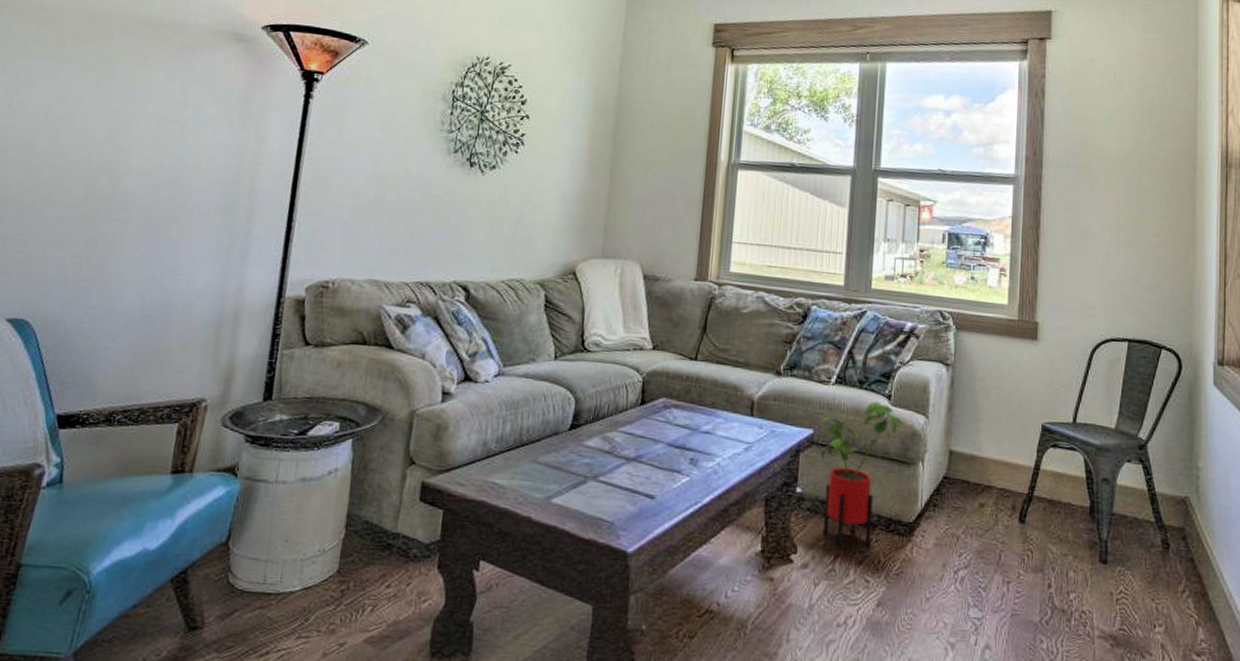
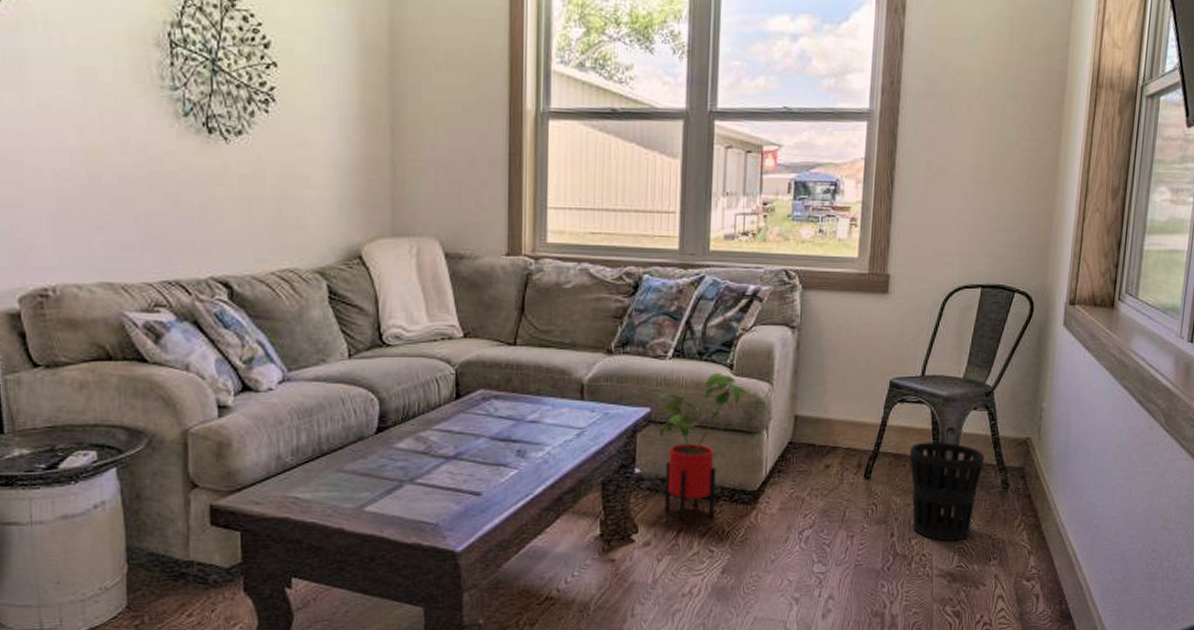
wastebasket: none [1065,490,1142,601] -> present [910,441,985,542]

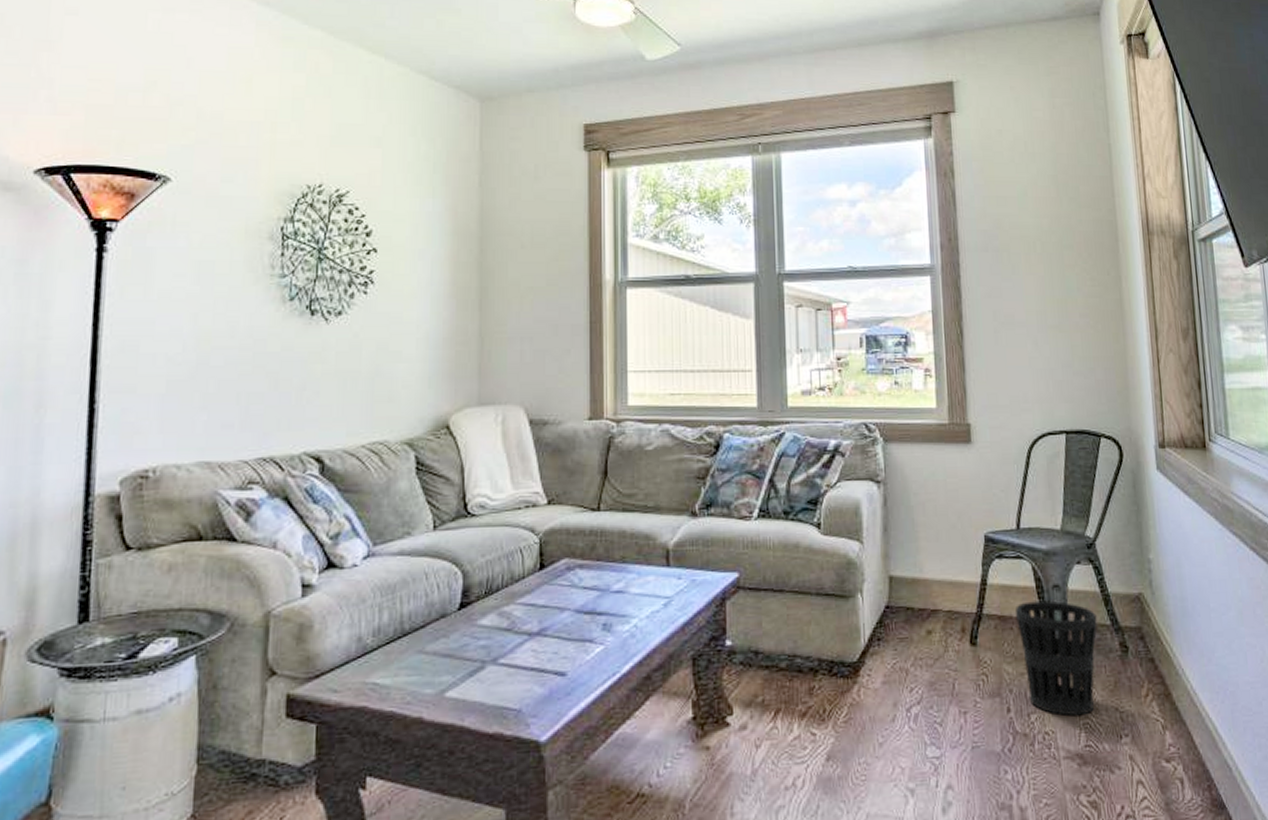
house plant: present [659,372,749,520] -> none [747,532,839,699]

